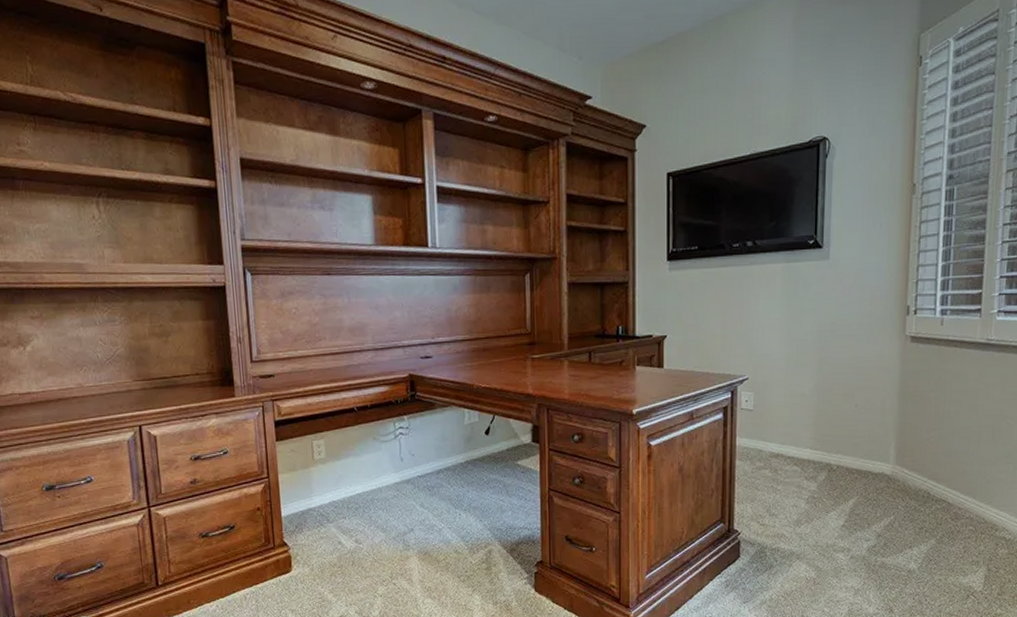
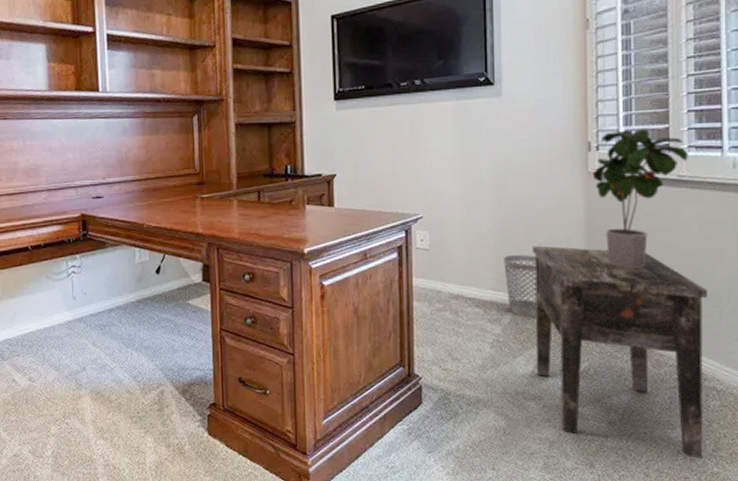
wastebasket: none [822,414,852,476] -> present [504,254,536,319]
side table: none [846,406,1005,602] -> present [532,245,708,459]
potted plant: none [910,294,997,428] -> present [593,129,688,269]

